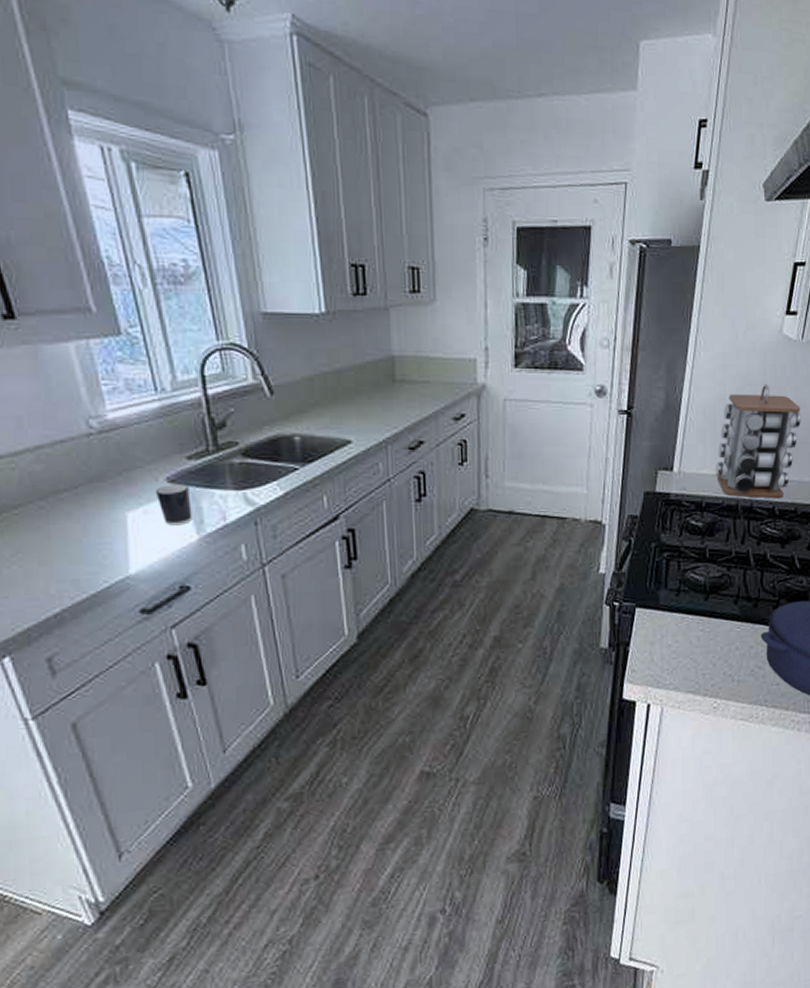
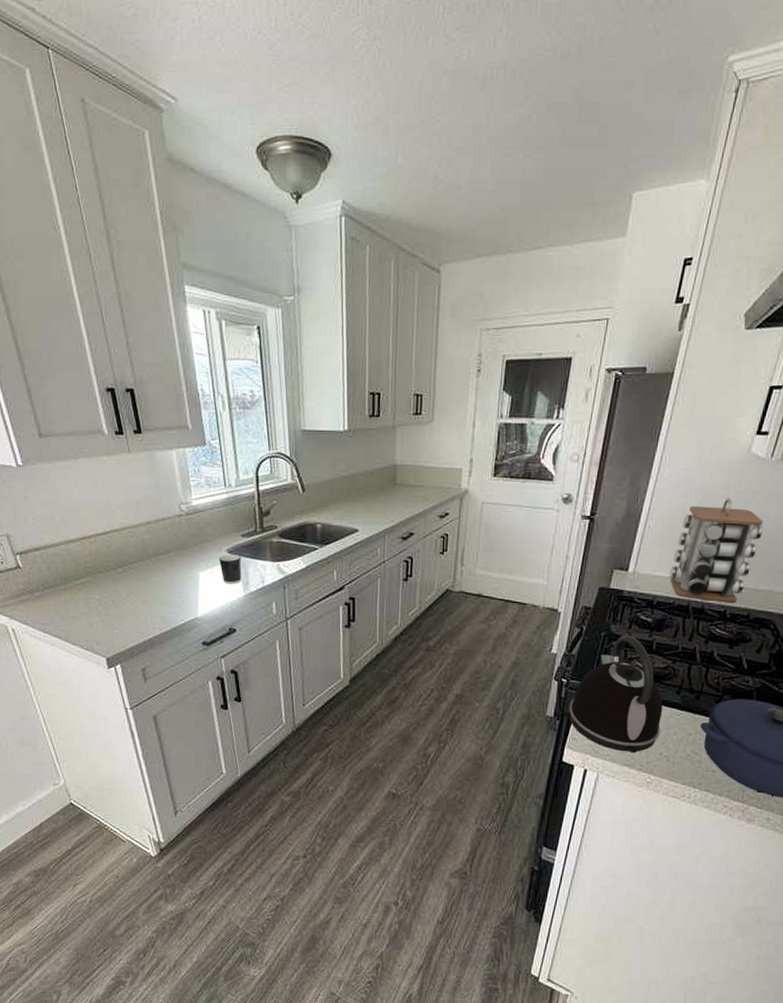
kettle: none [624,544,723,678] -> present [568,635,663,754]

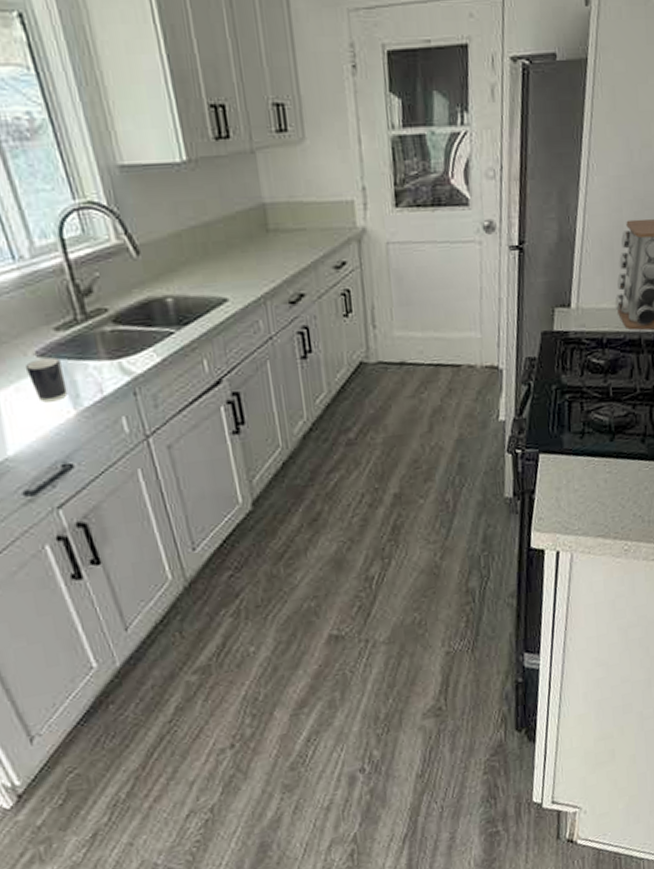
kettle: present [568,635,663,754] -> none [528,384,631,522]

